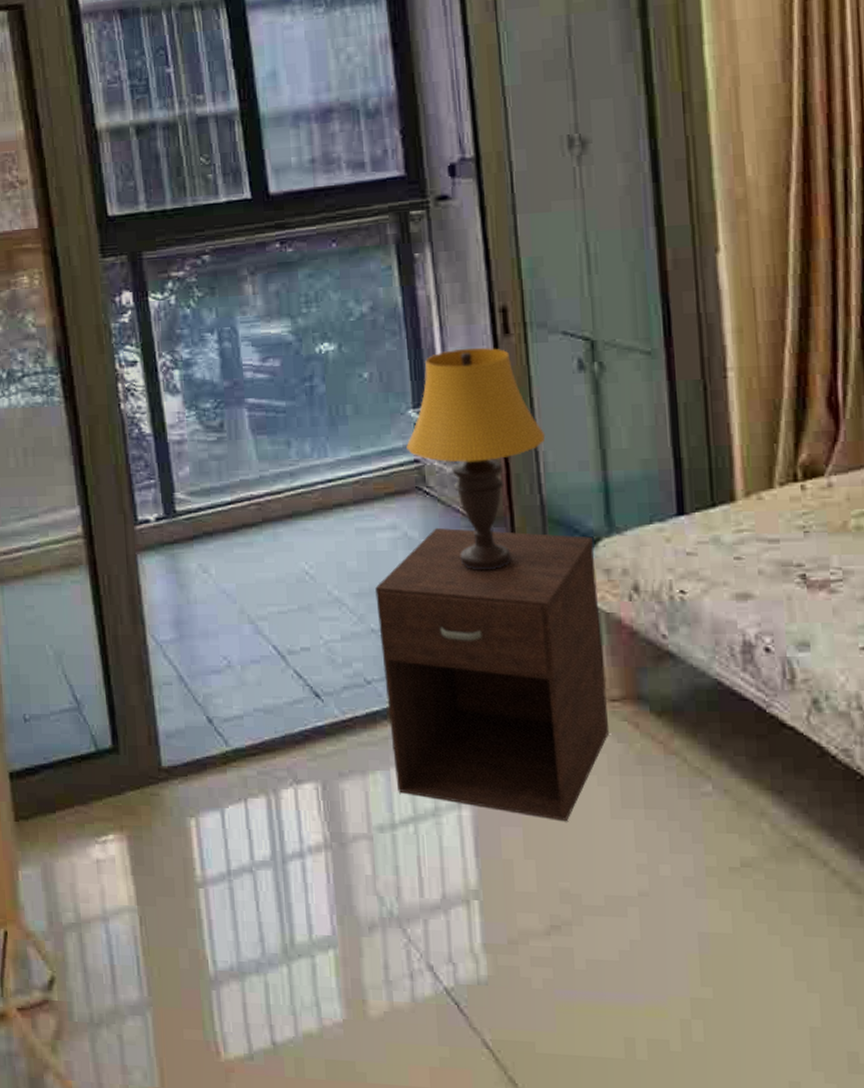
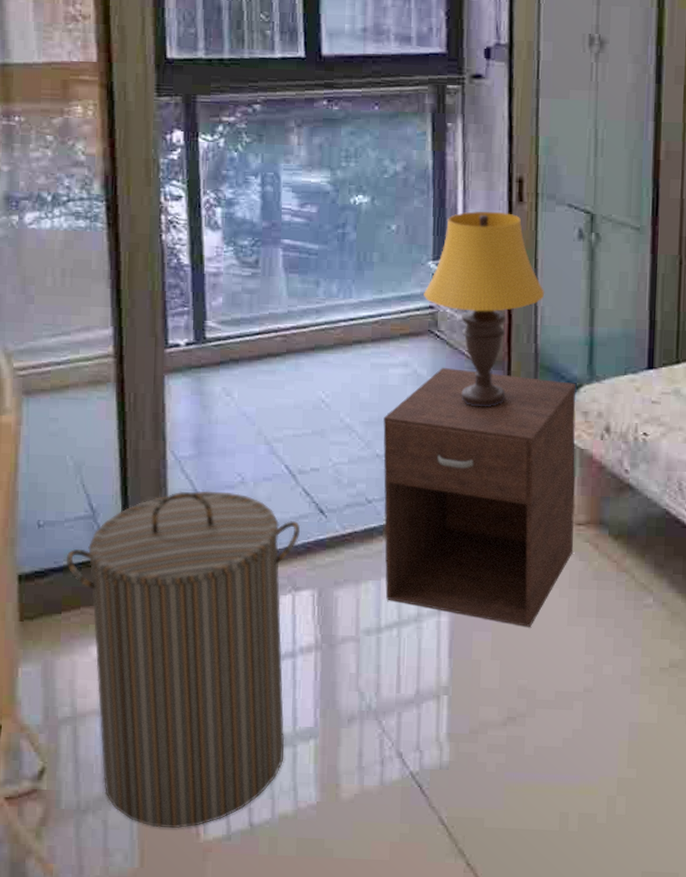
laundry hamper: none [55,677,302,1045] -> present [66,491,300,828]

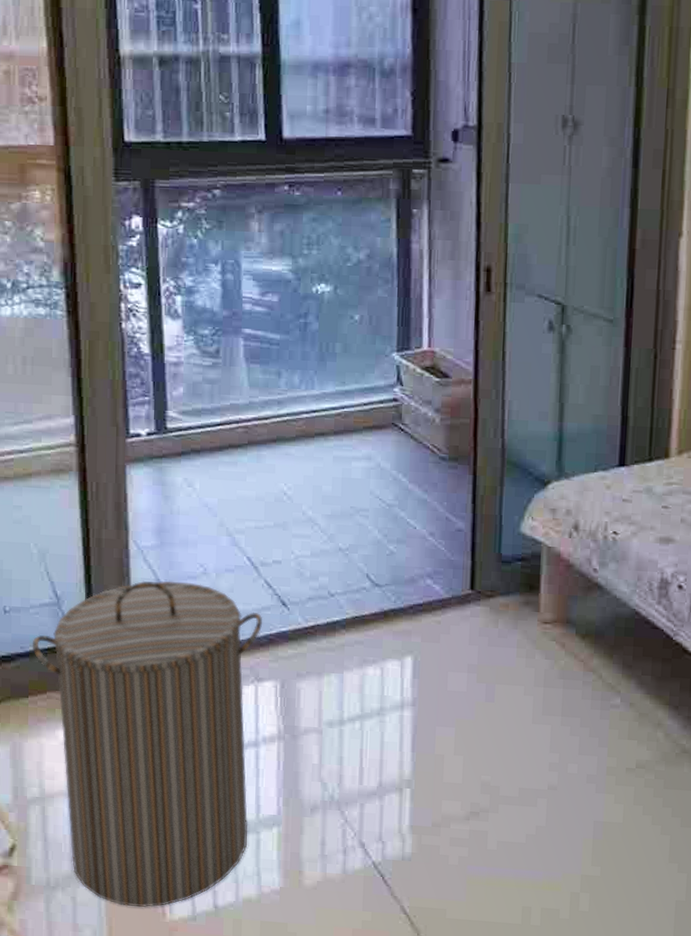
nightstand: present [383,367,576,627] -> none [346,461,544,724]
table lamp: present [423,211,545,407] -> none [387,301,513,503]

